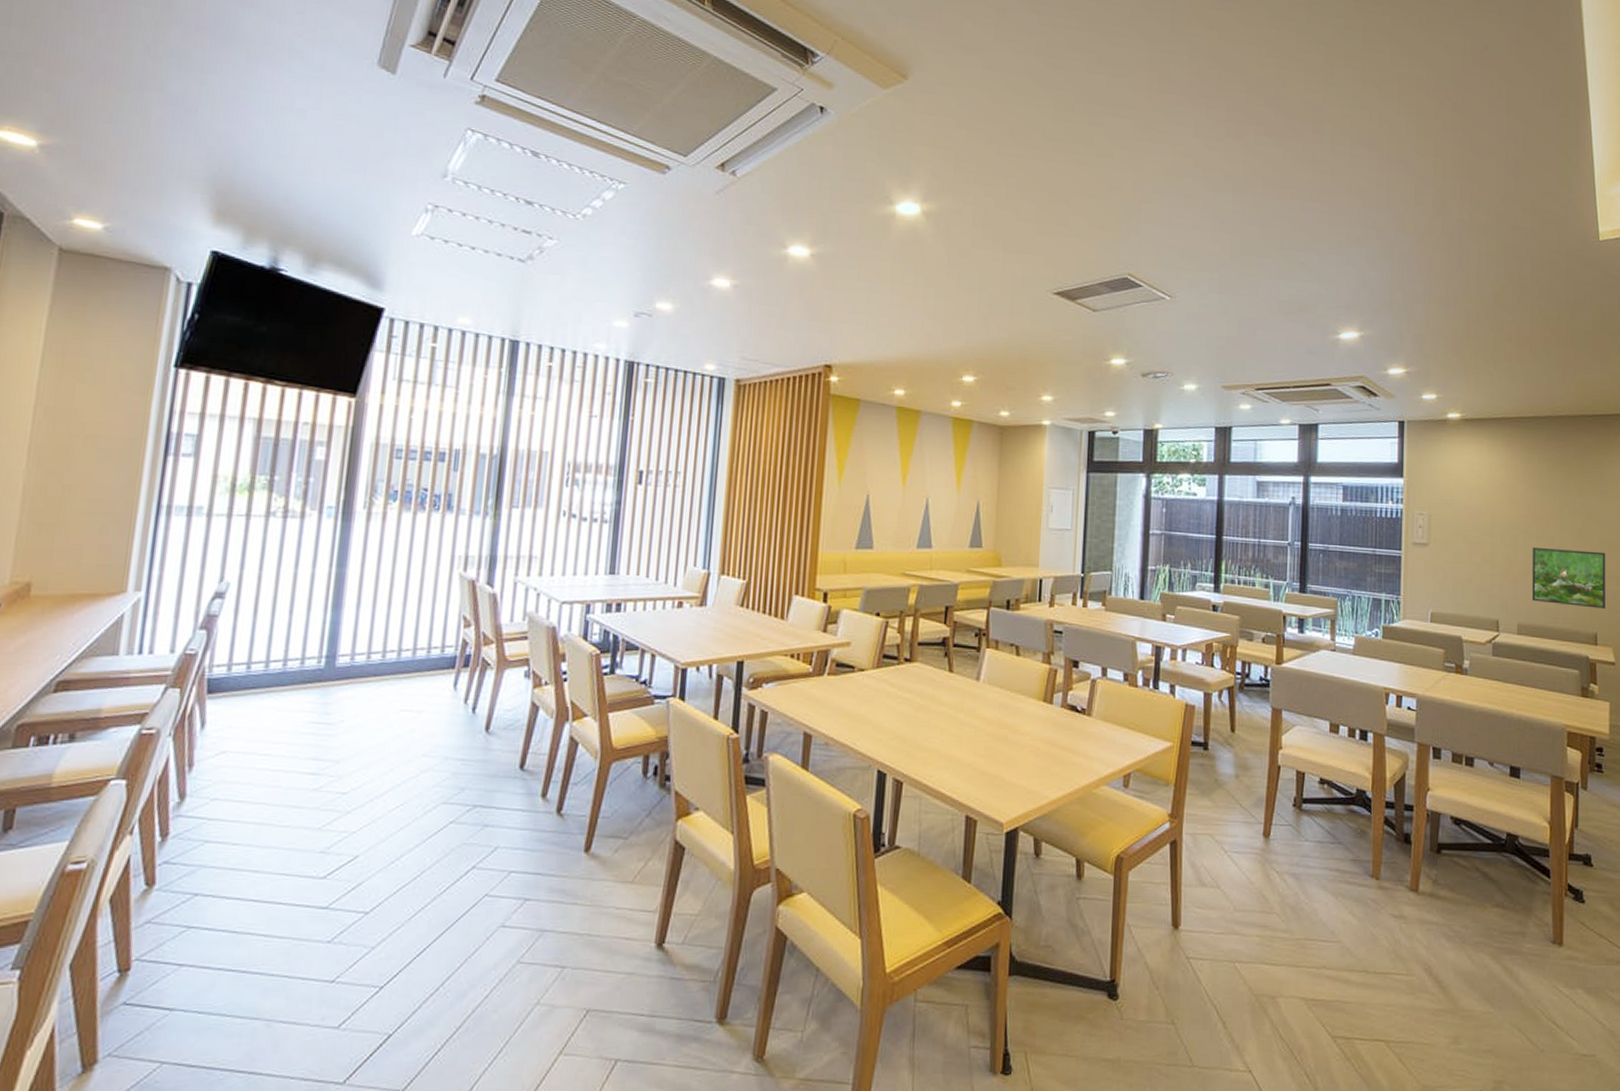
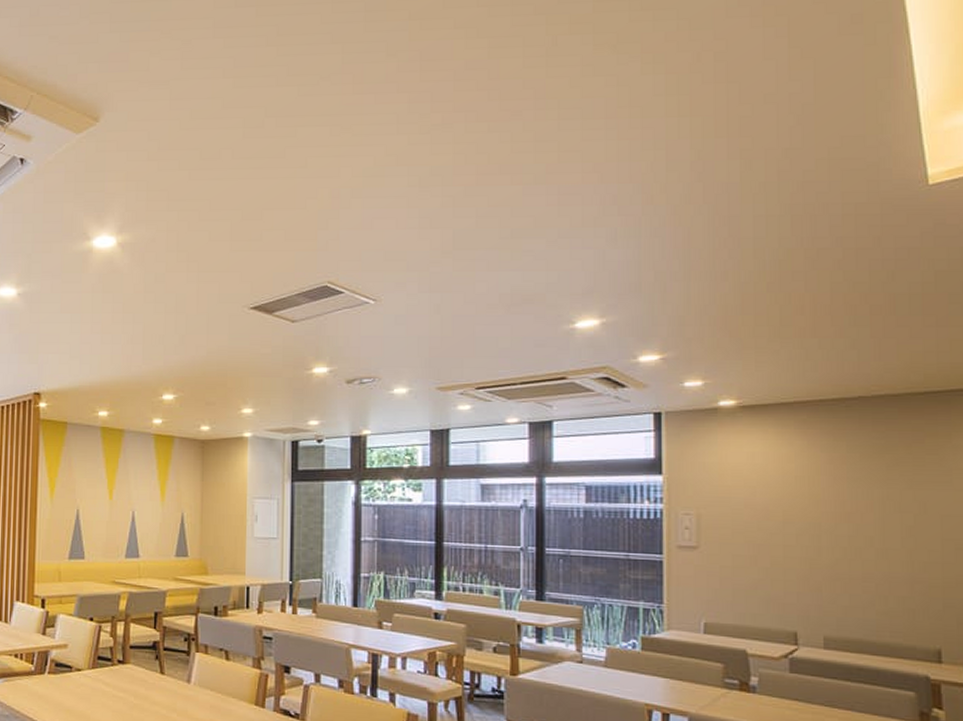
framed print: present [1532,548,1606,609] -> none [841,549,953,621]

